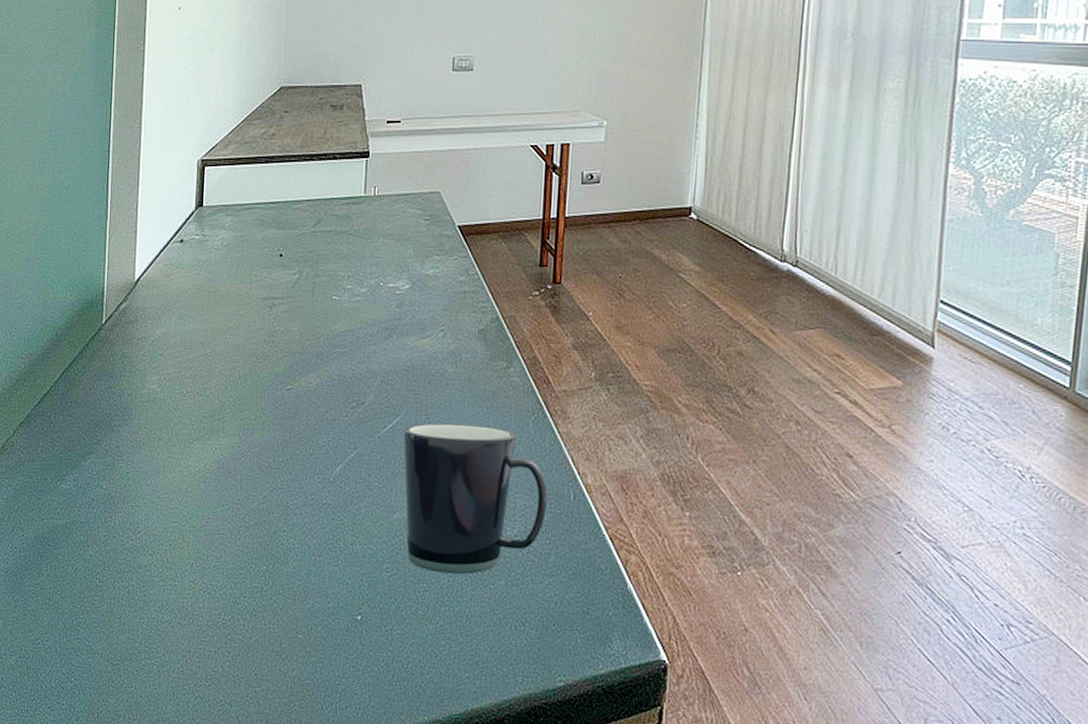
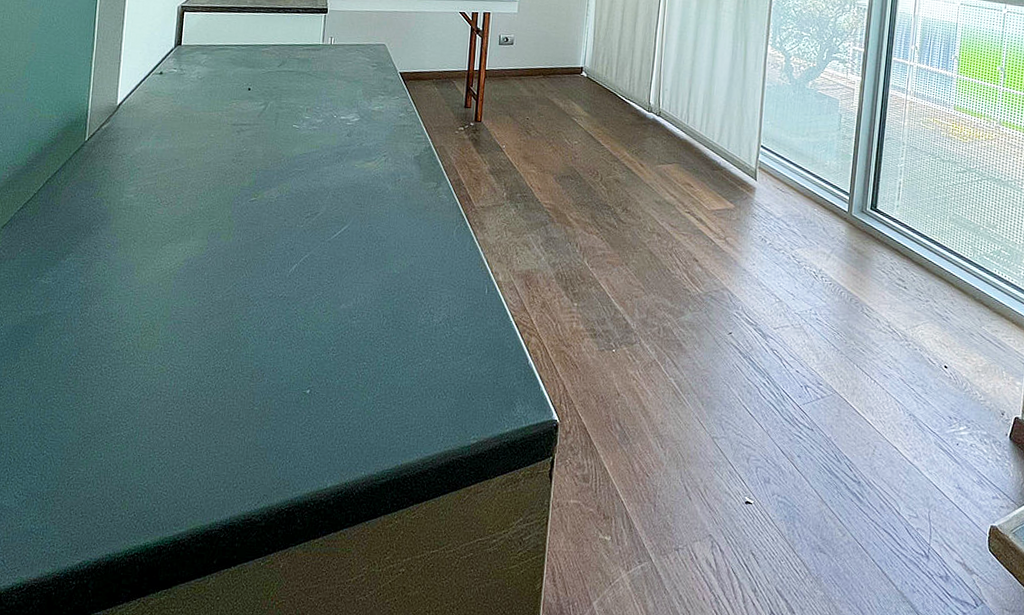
mug: present [403,423,548,575] -> none [350,230,467,354]

